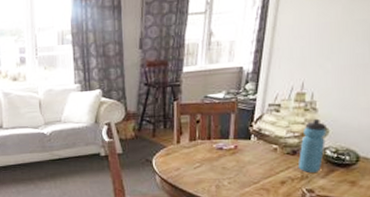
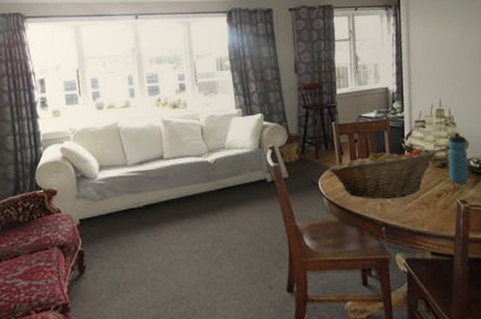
fruit basket: none [165,132,289,182] -> present [328,149,437,200]

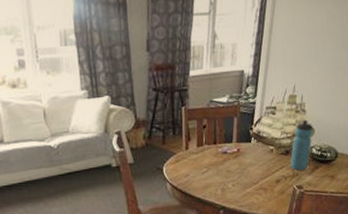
fruit basket: present [328,149,437,200] -> none [174,136,283,185]

